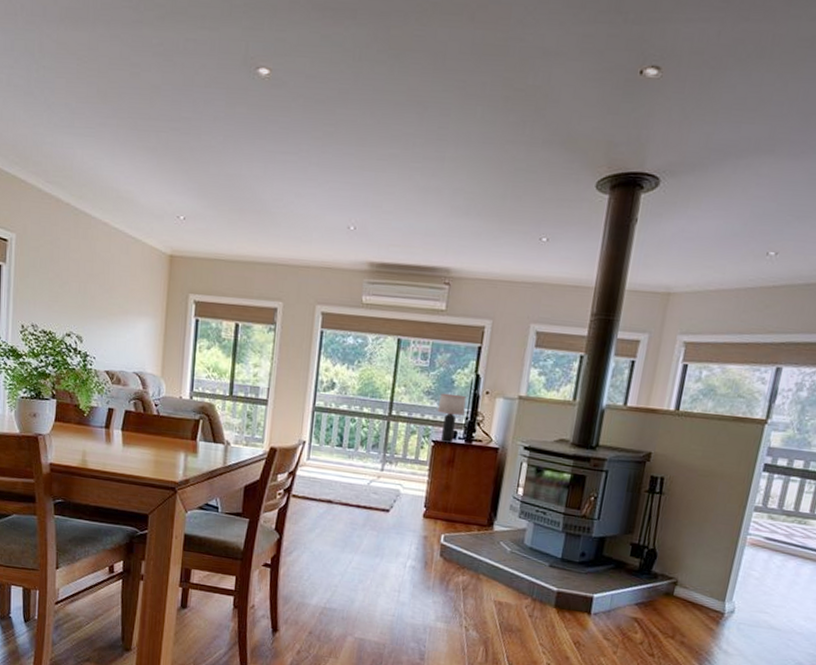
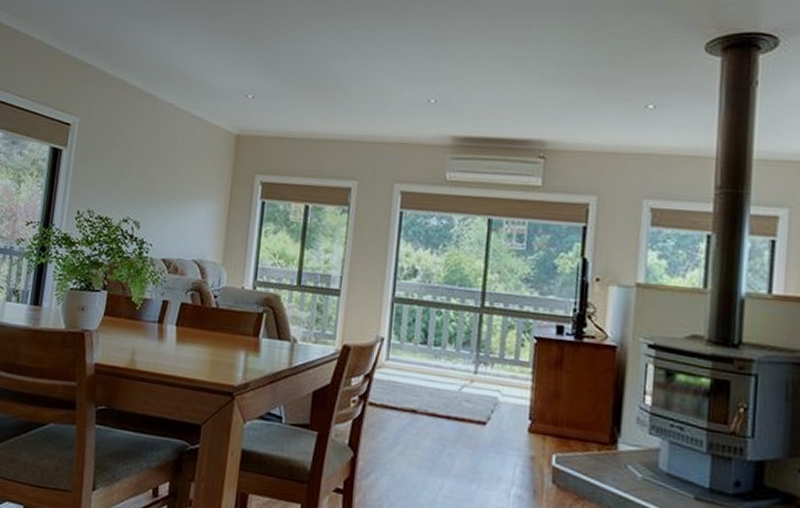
table lamp: present [437,393,467,444] -> none [538,280,573,341]

